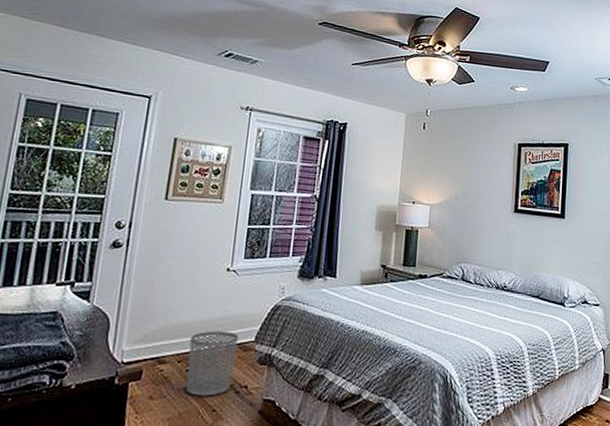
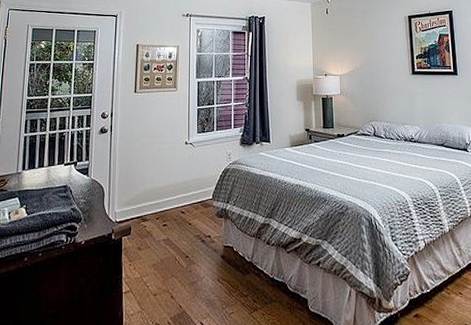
waste bin: present [185,330,239,396] -> none [163,192,200,245]

